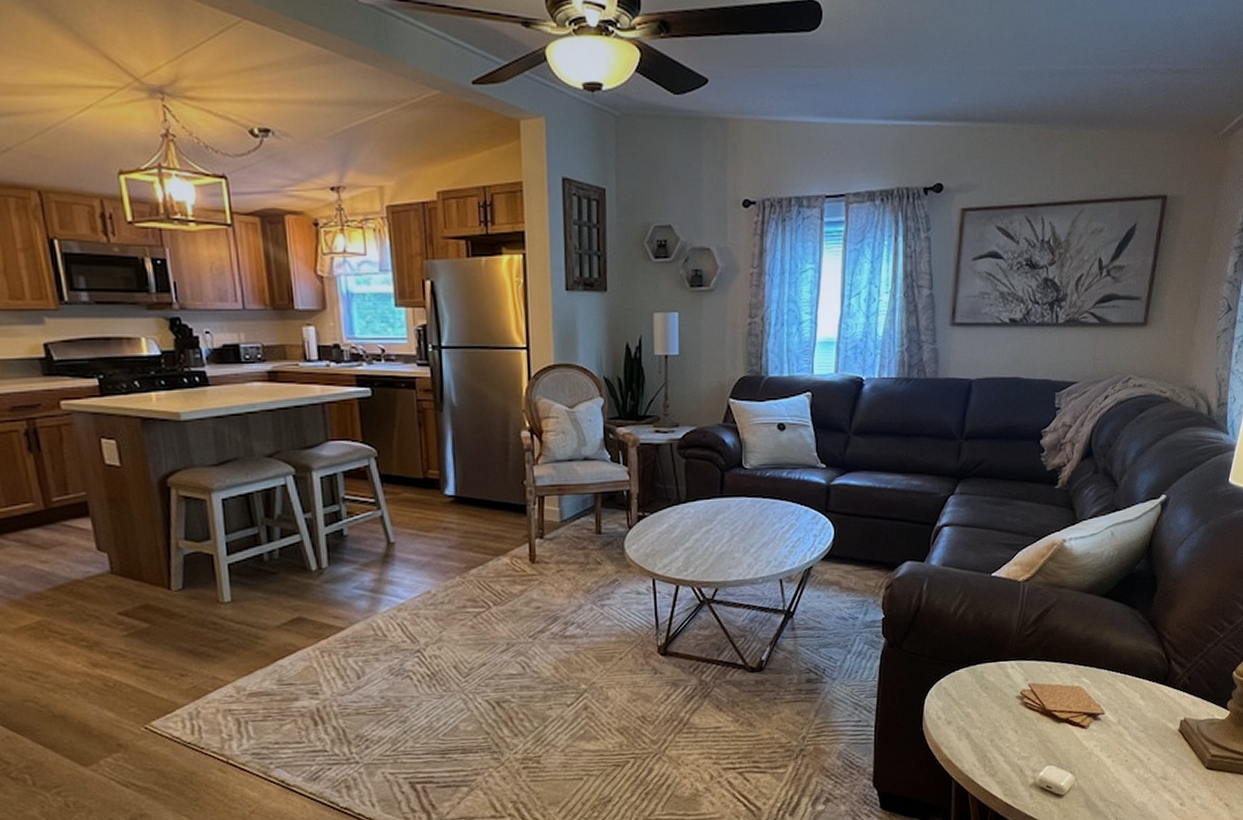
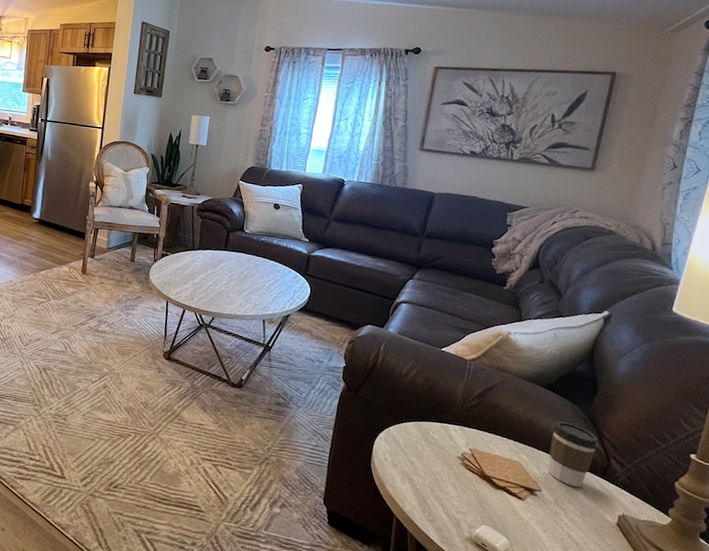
coffee cup: none [1110,630,1159,701] -> present [548,421,599,488]

